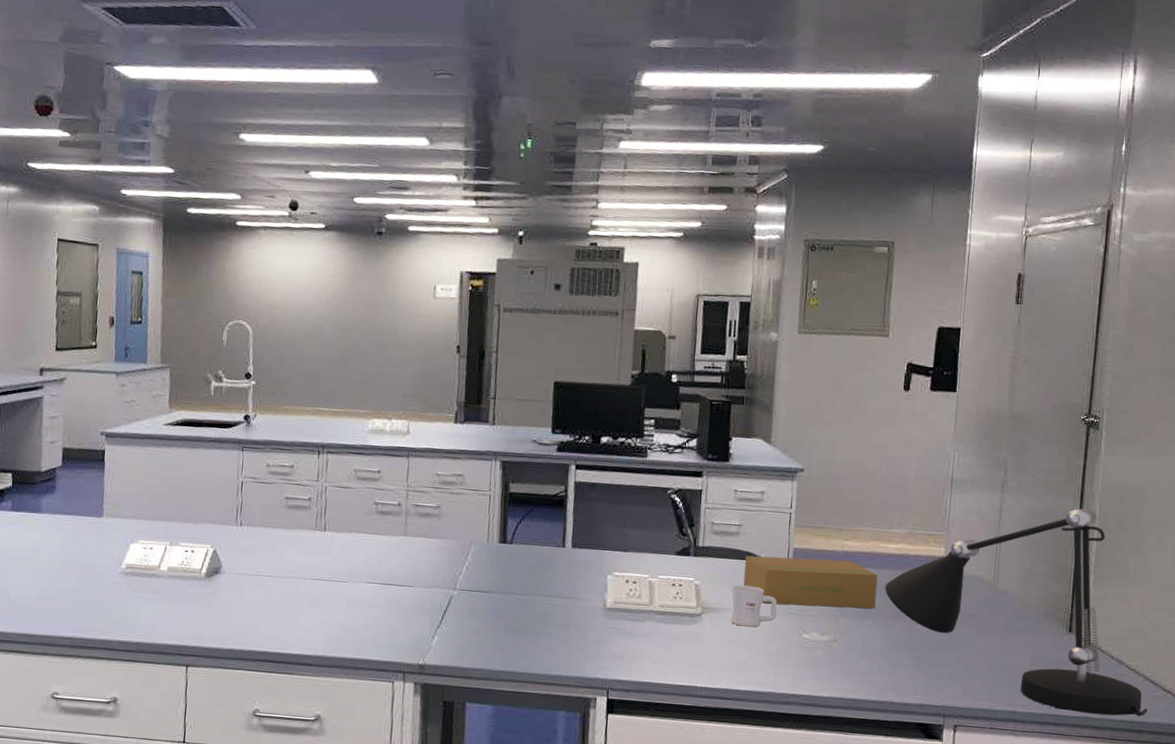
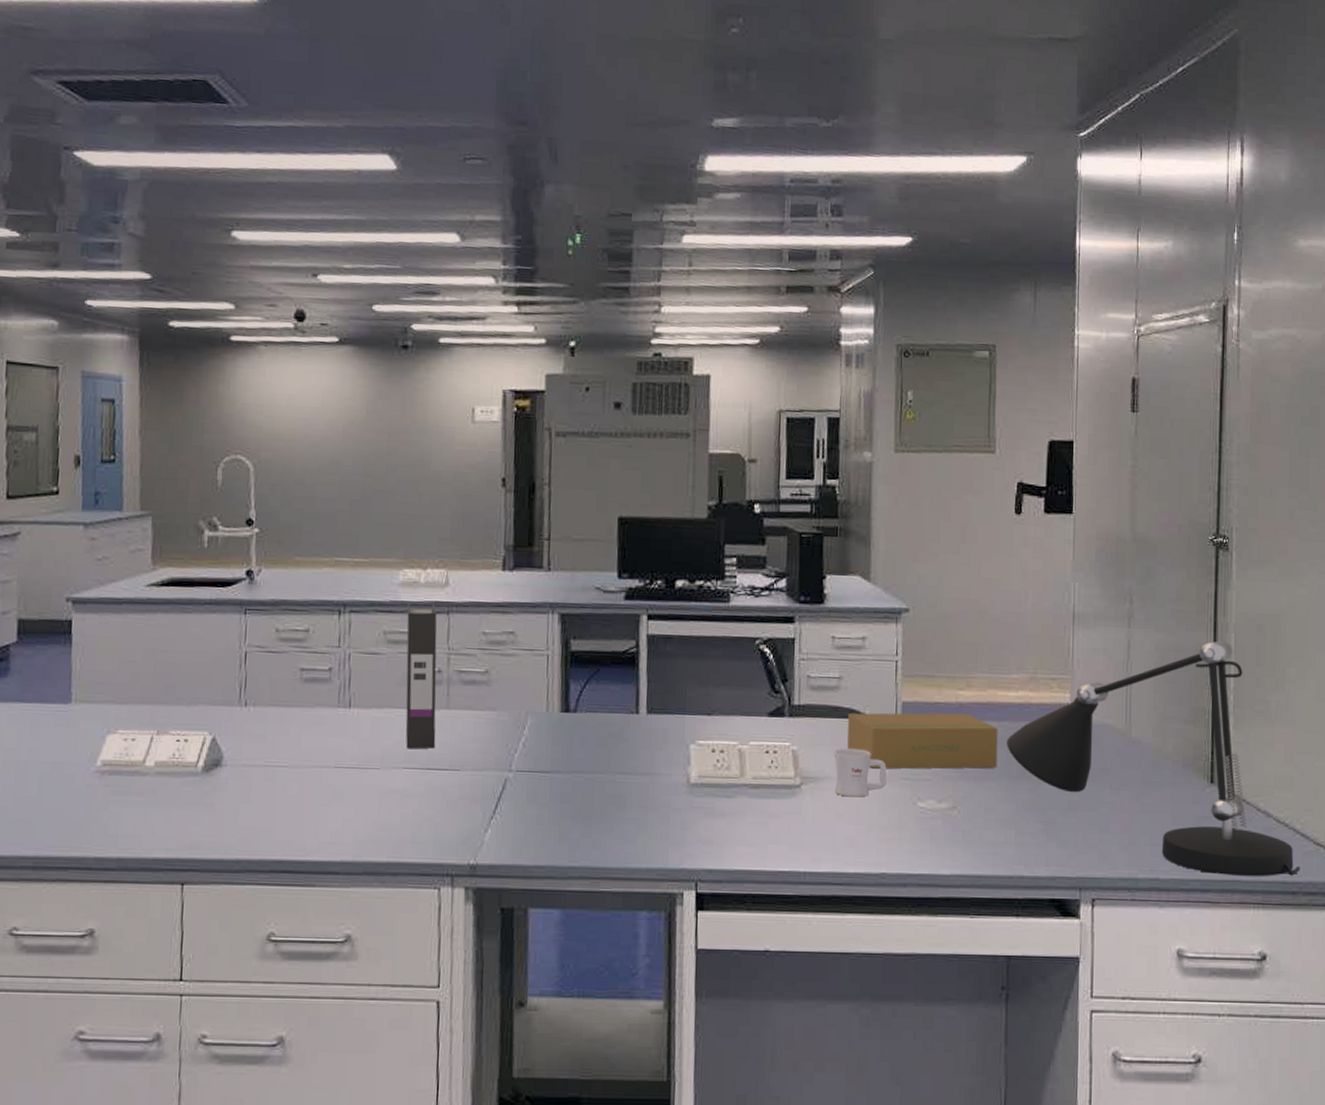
binder: none [369,447,399,568] -> present [405,602,437,749]

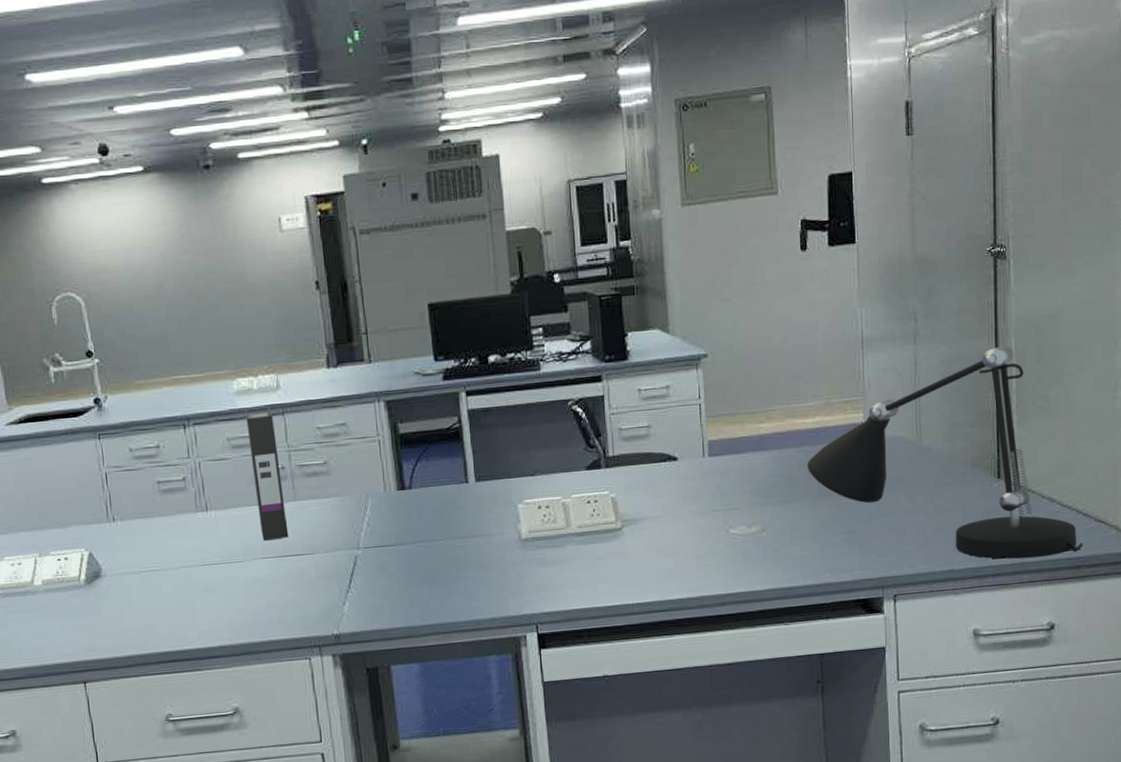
mug: present [834,748,887,798] -> none [649,488,700,533]
box: present [847,712,998,769] -> none [659,443,800,505]

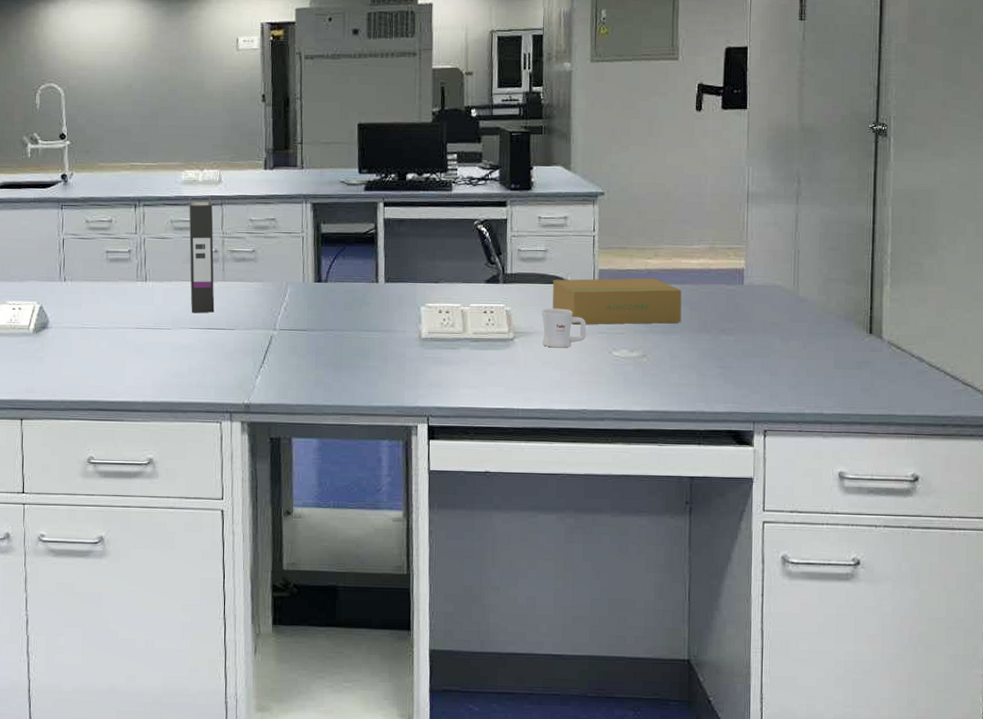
mug: none [649,488,700,533] -> present [541,308,586,348]
box: none [659,443,800,505] -> present [552,278,682,325]
desk lamp: present [807,345,1083,560] -> none [689,213,950,412]

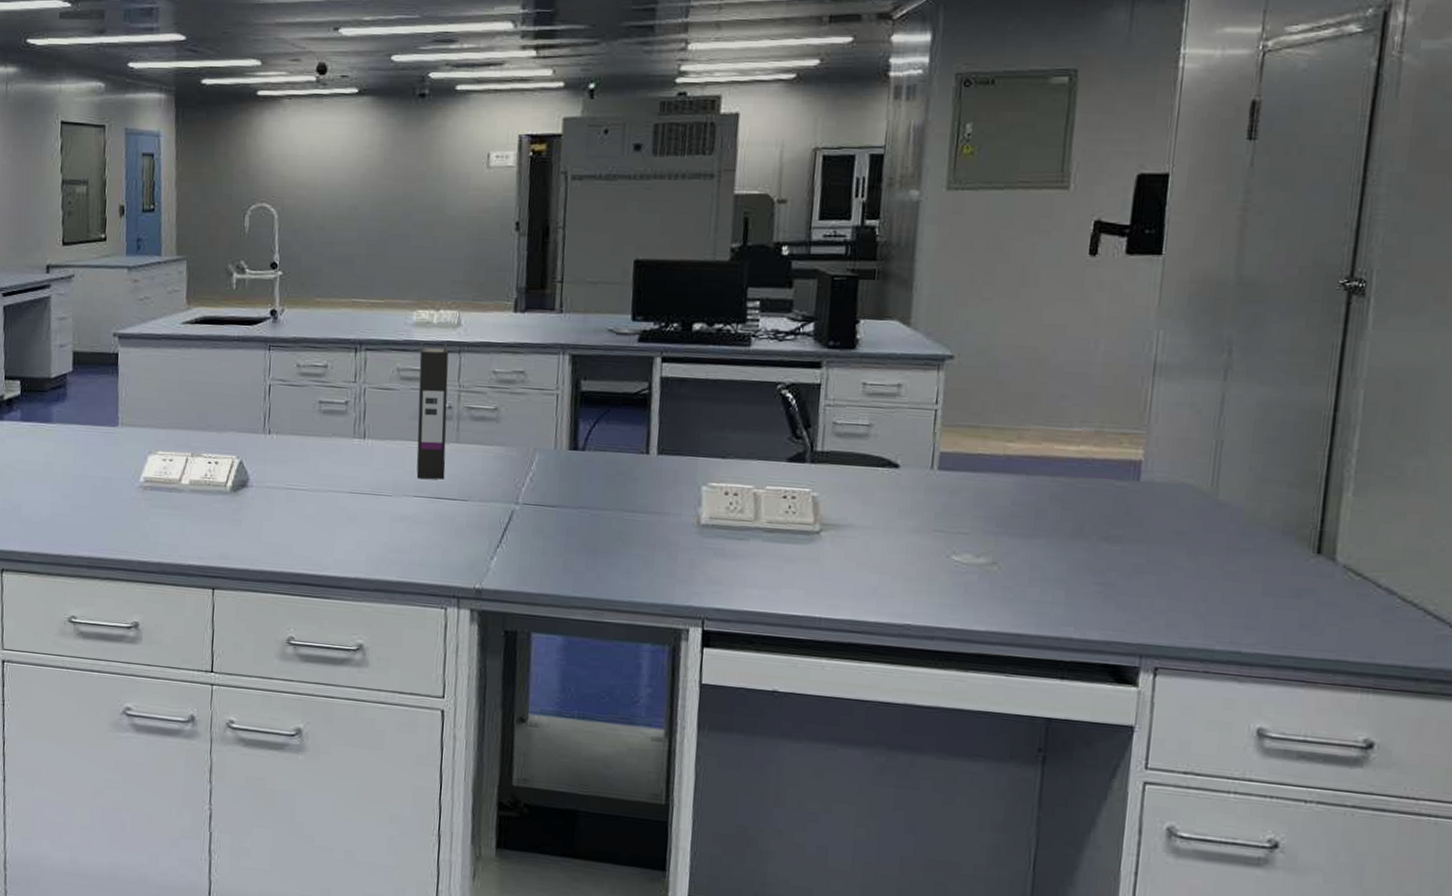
mug: present [541,308,586,348] -> none [858,496,919,548]
box: present [552,278,682,325] -> none [874,461,1052,525]

